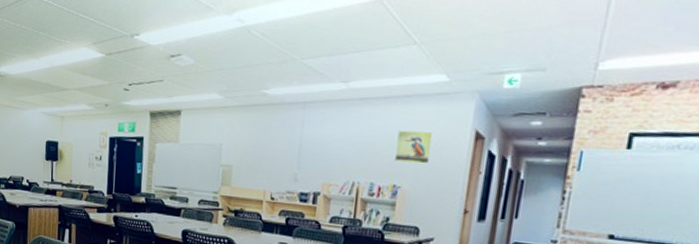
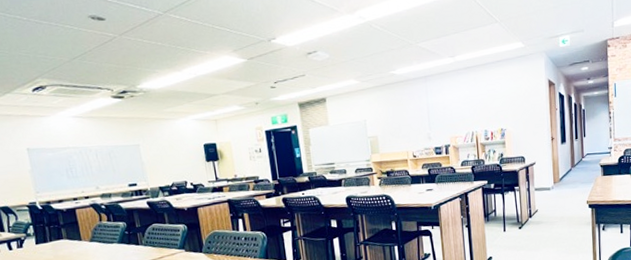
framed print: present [395,130,434,164] -> none [497,84,523,111]

